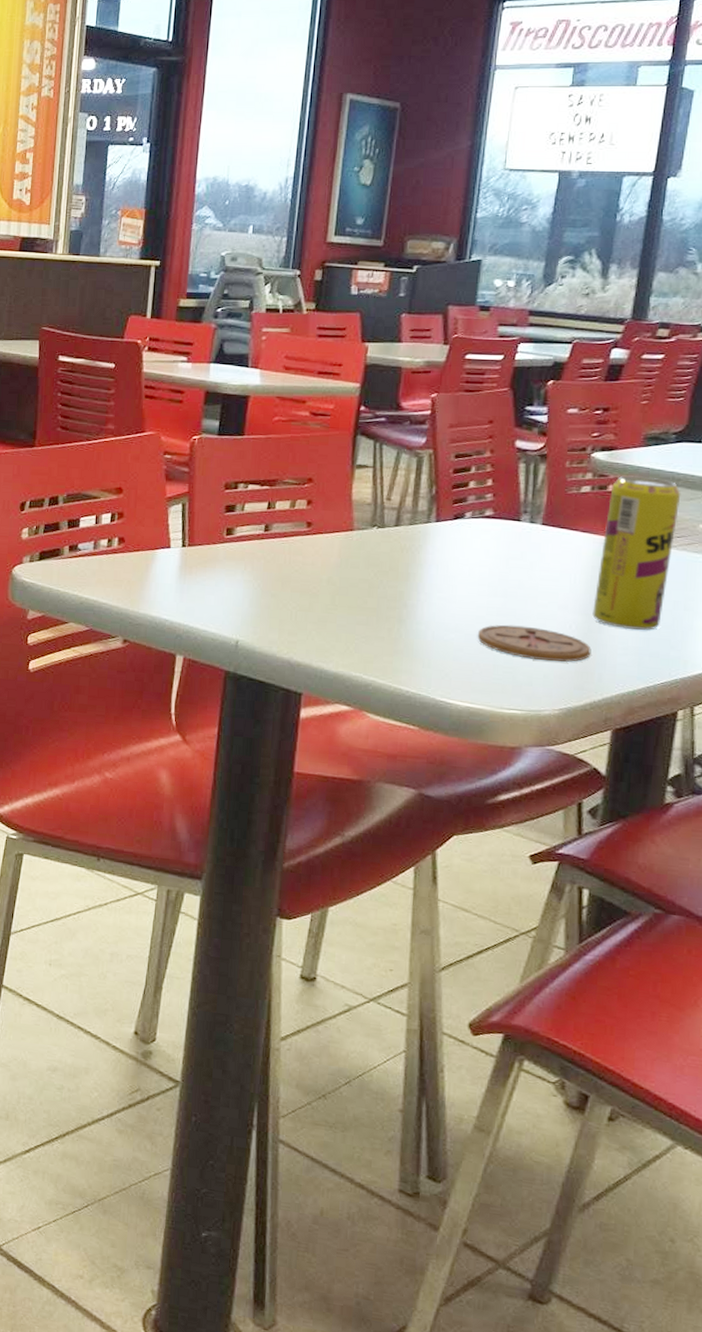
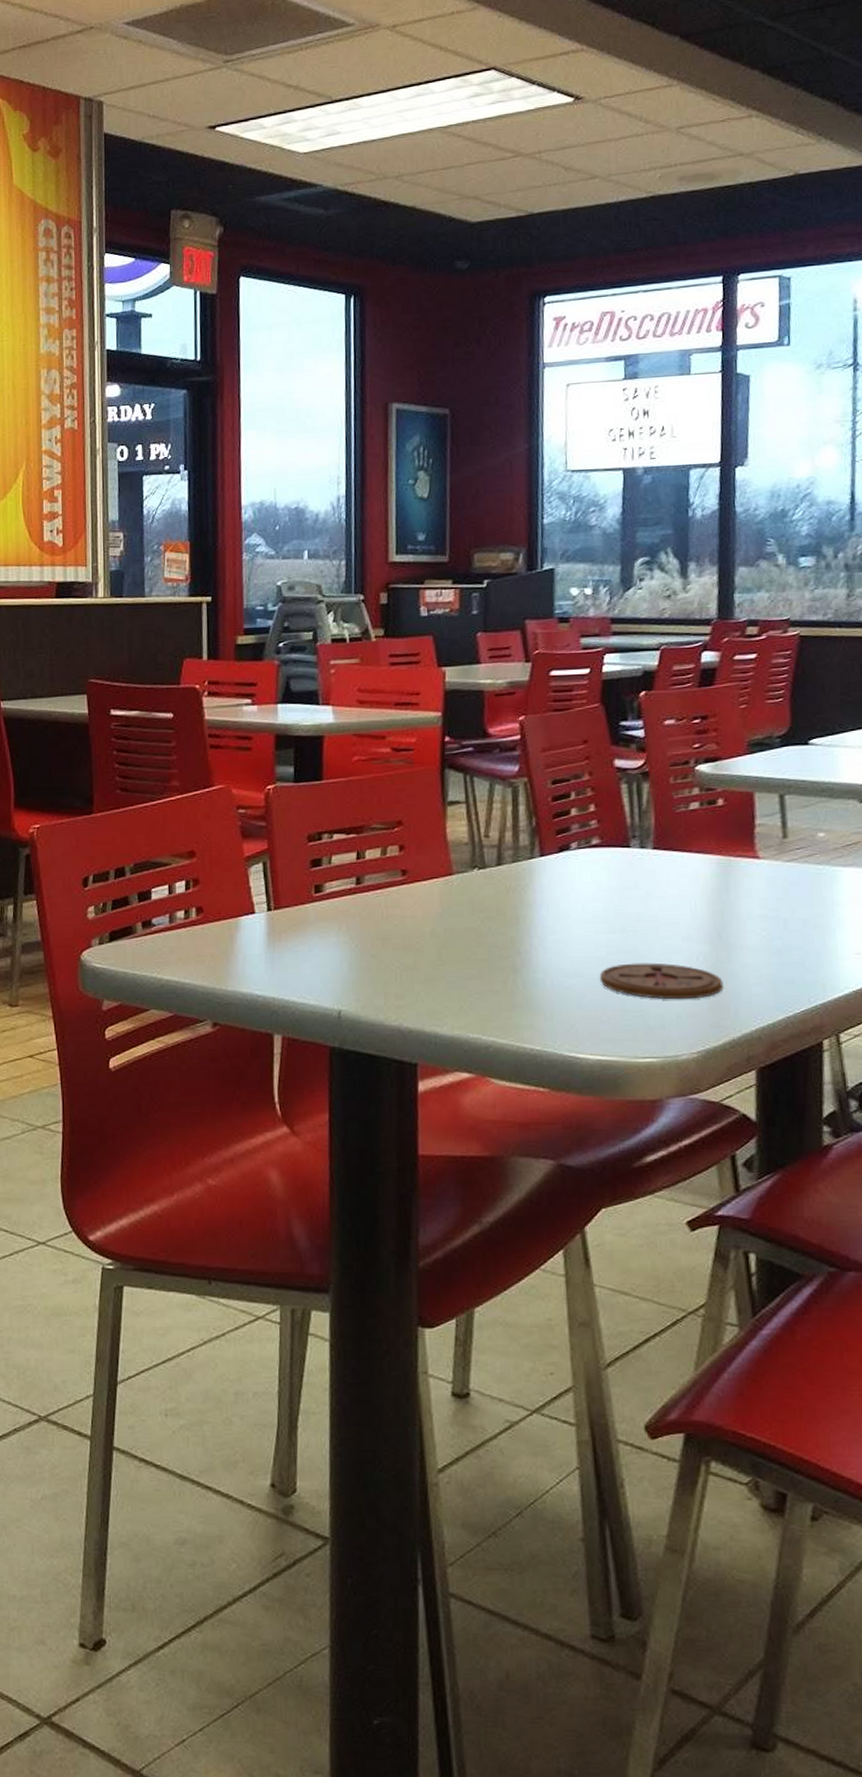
beverage can: present [592,475,681,630] -> none [718,786,794,955]

